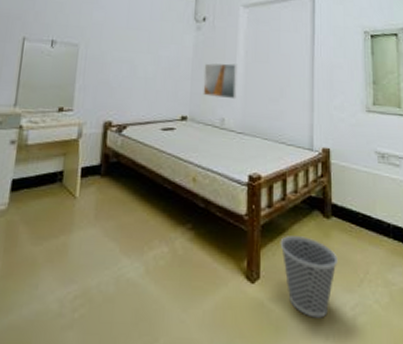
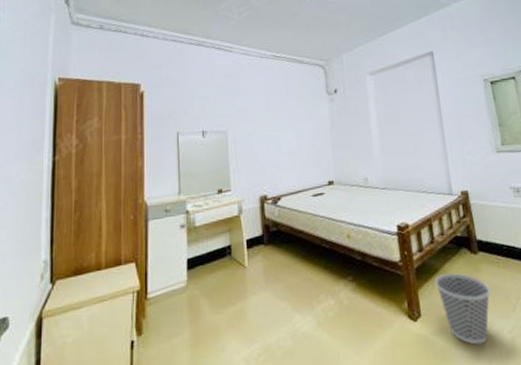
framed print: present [203,63,238,100] -> none [342,127,375,160]

